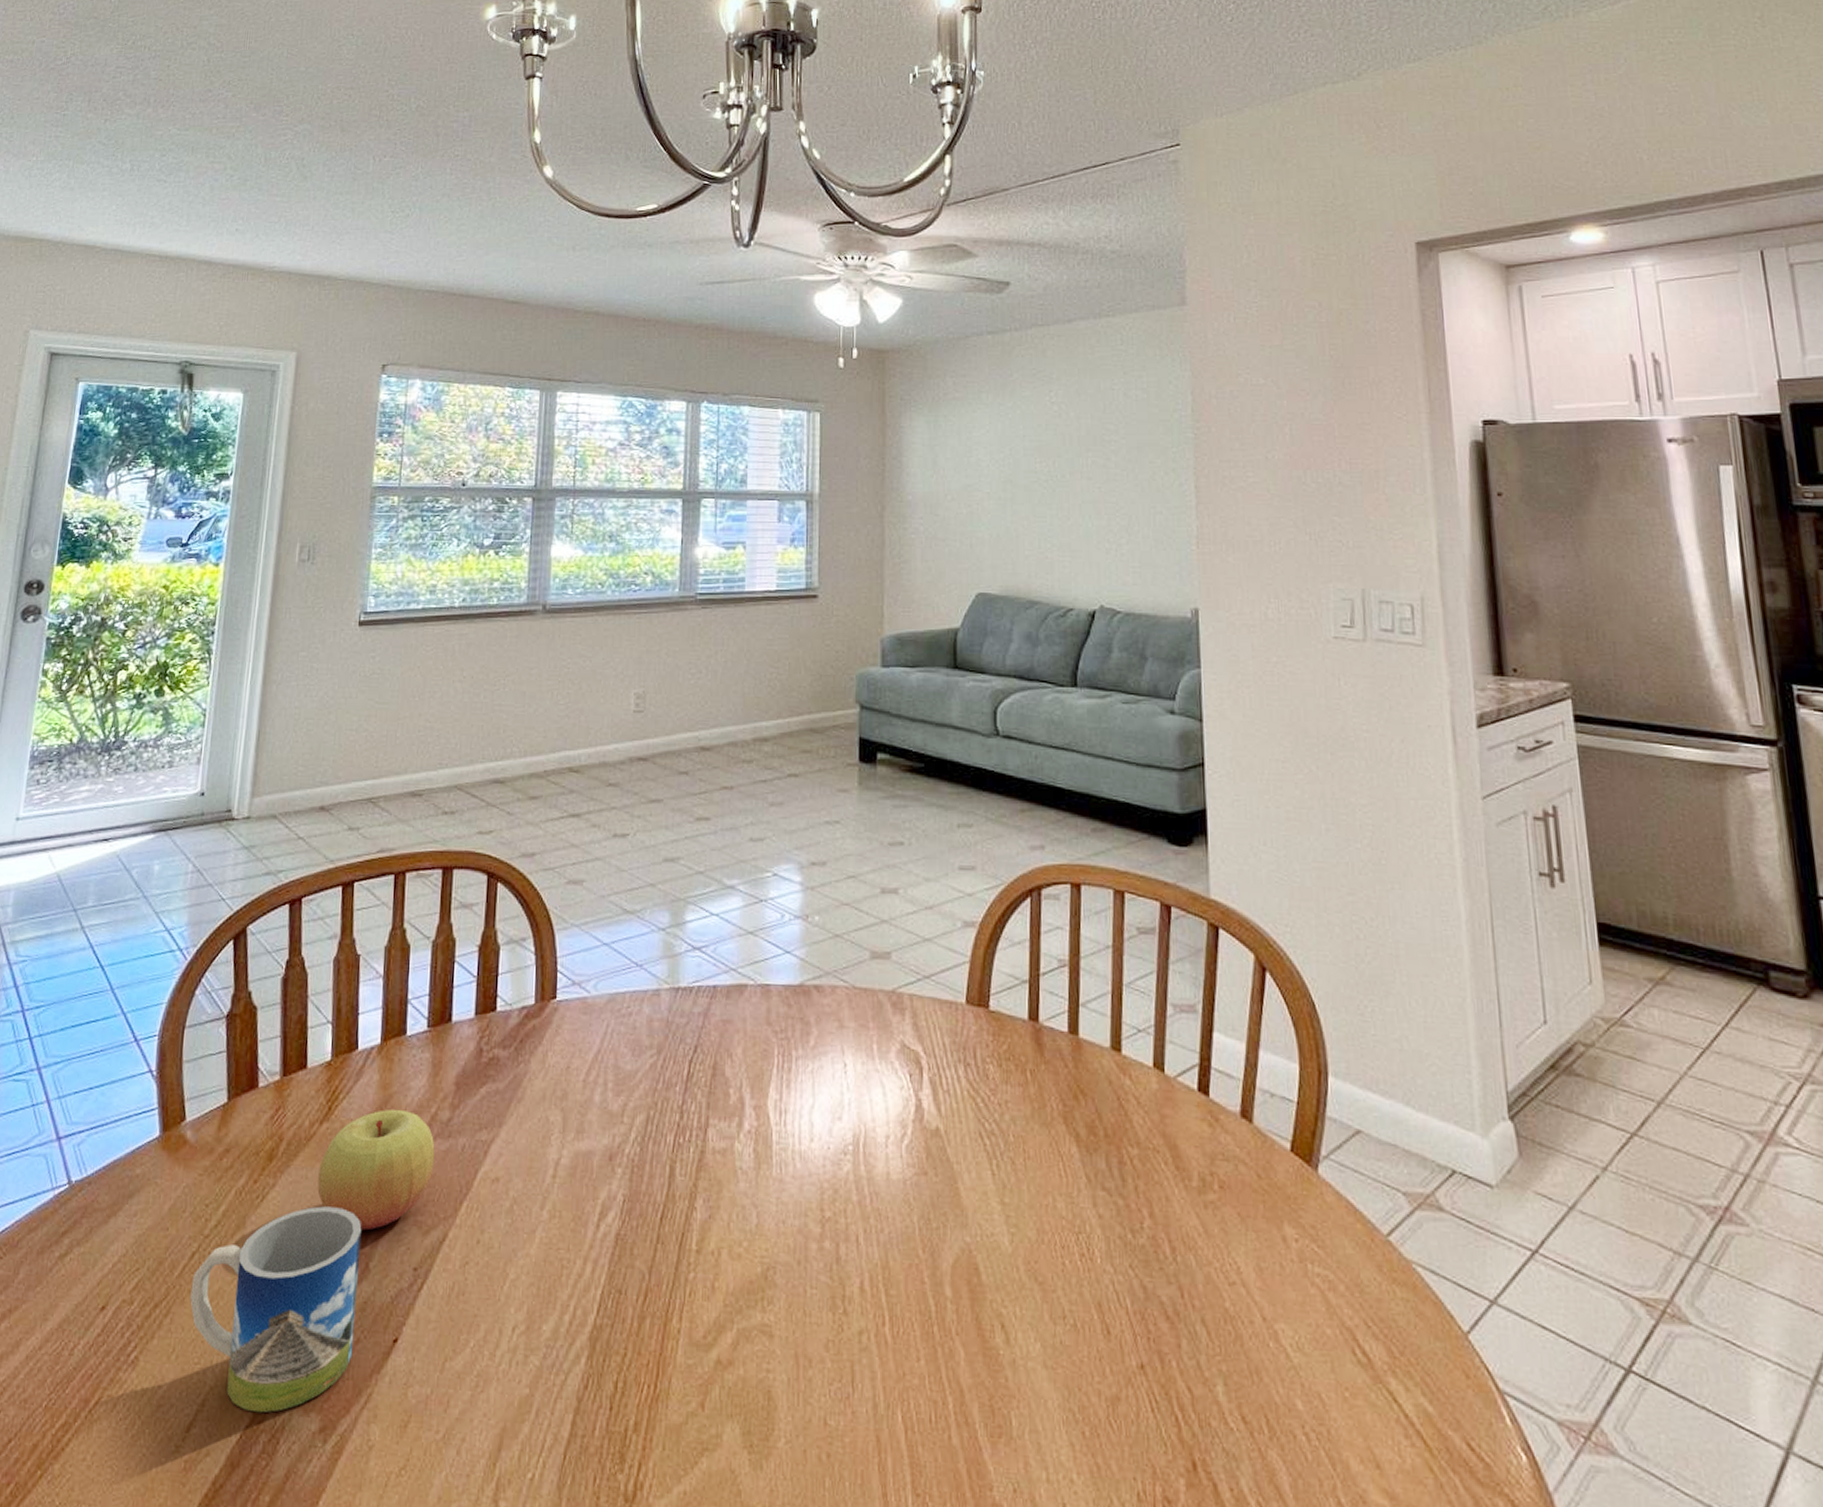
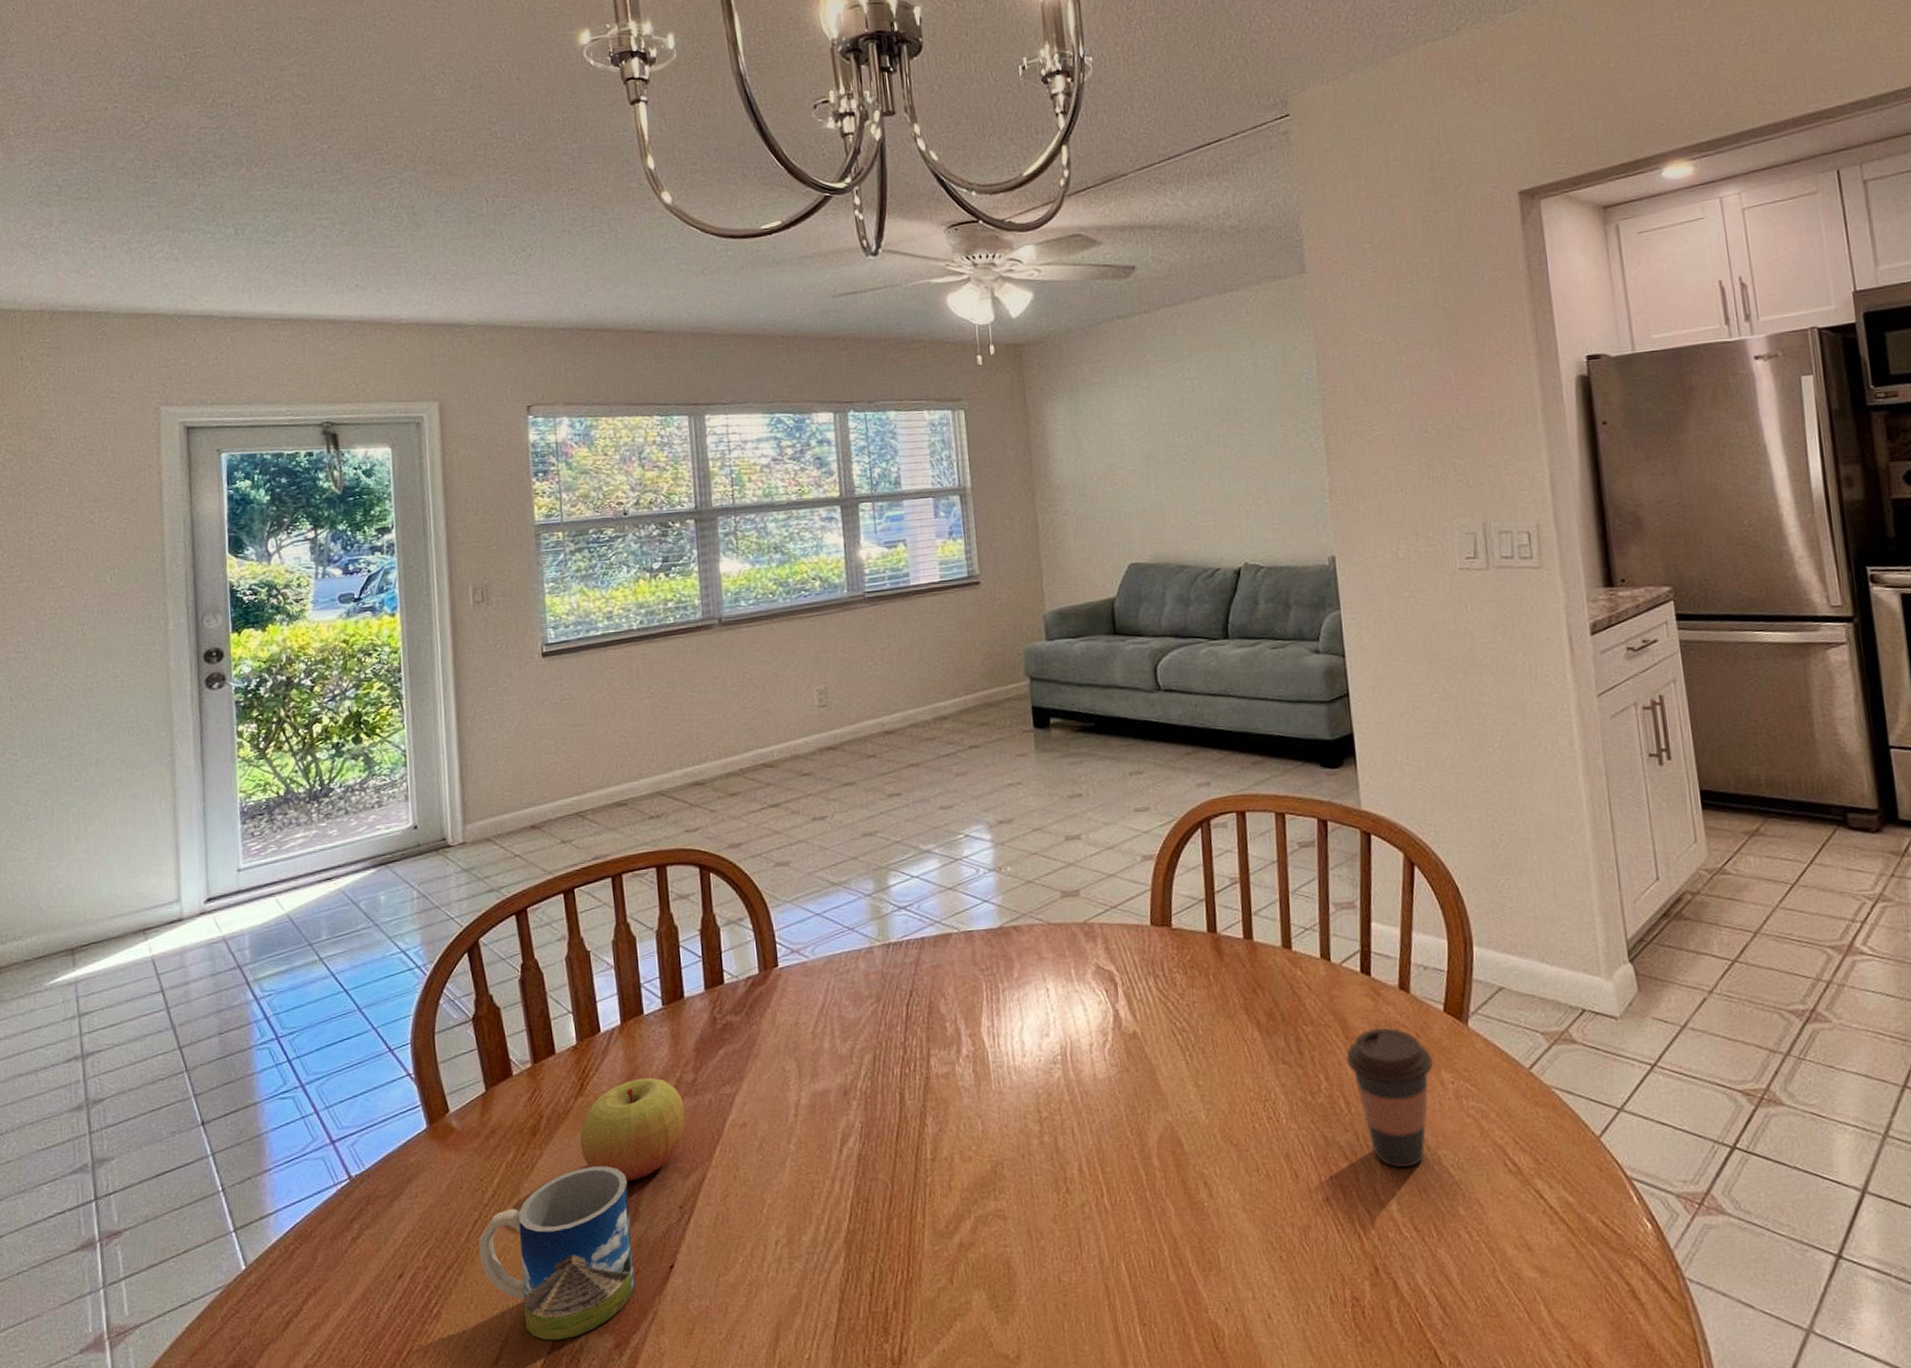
coffee cup: none [1174,1160,1276,1340] -> present [1346,1027,1434,1169]

